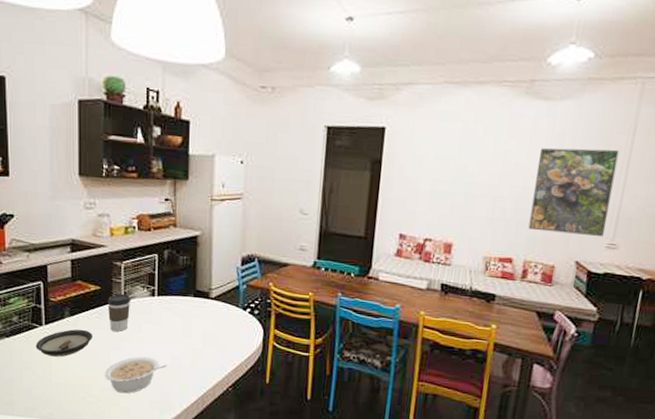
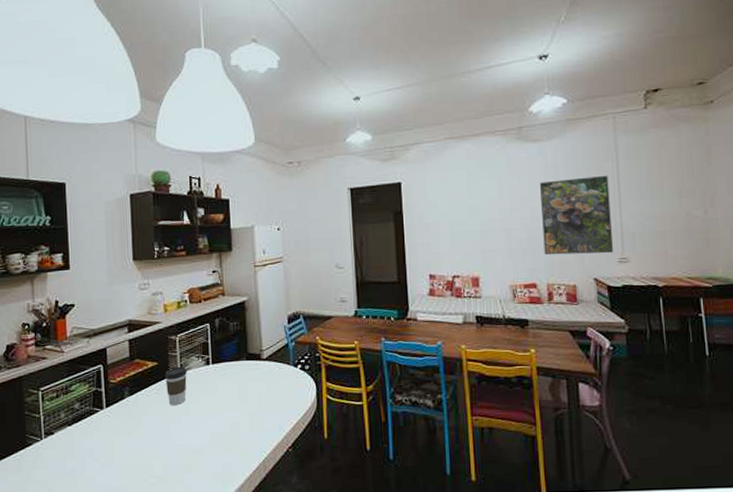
saucer: present [35,329,93,357] -> none [97,407,153,440]
legume: present [105,356,167,394] -> none [166,427,226,469]

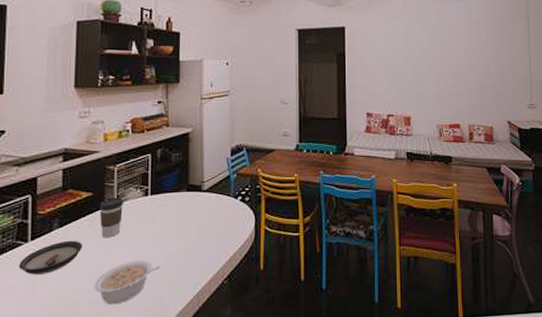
saucer: none [97,407,153,440] -> present [18,240,83,275]
legume: none [166,427,226,469] -> present [94,260,161,305]
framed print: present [540,175,613,255] -> none [465,32,523,100]

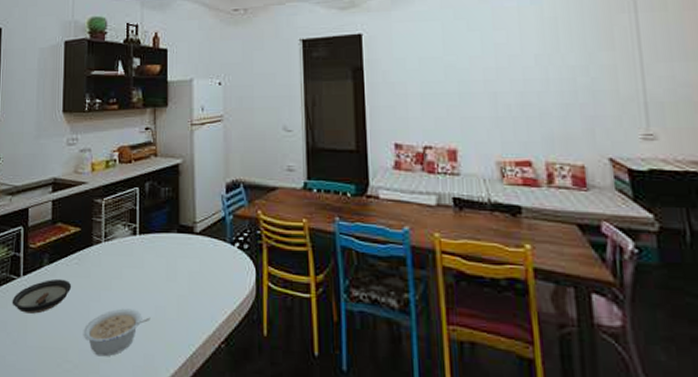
coffee cup: present [99,197,124,237] -> none [87,234,112,279]

